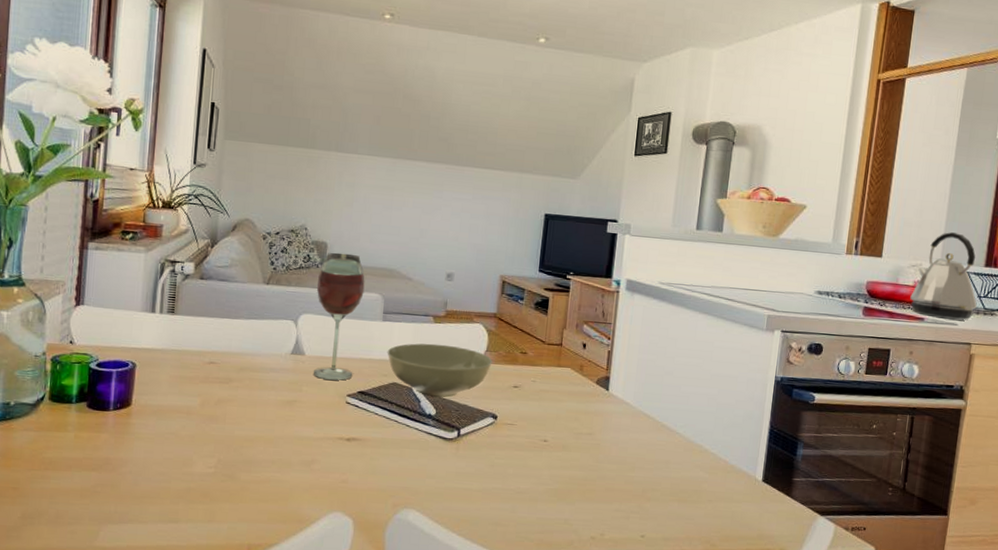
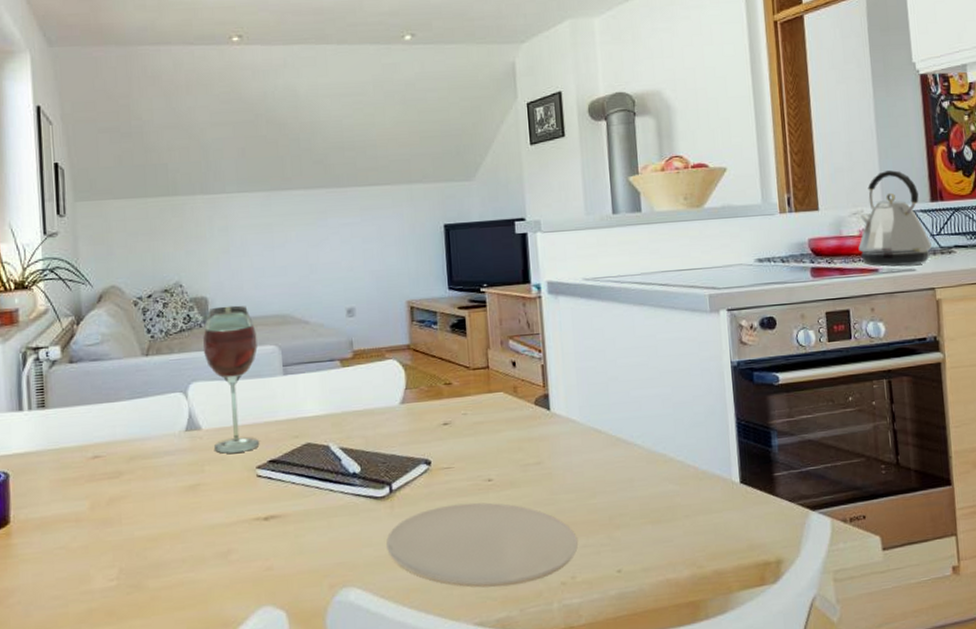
bowl: present [387,343,493,397] -> none [294,389,415,452]
plate: none [447,455,612,532] -> present [386,502,578,588]

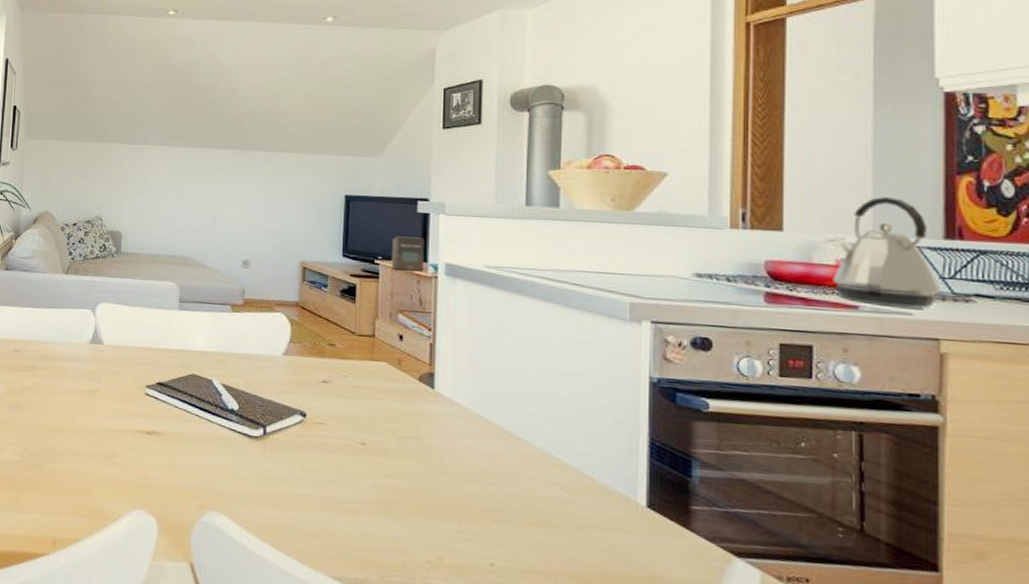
wineglass: present [202,305,260,454] -> none [112,241,160,371]
plate: present [386,502,578,588] -> none [255,458,449,552]
books: none [494,259,527,296] -> present [391,236,425,272]

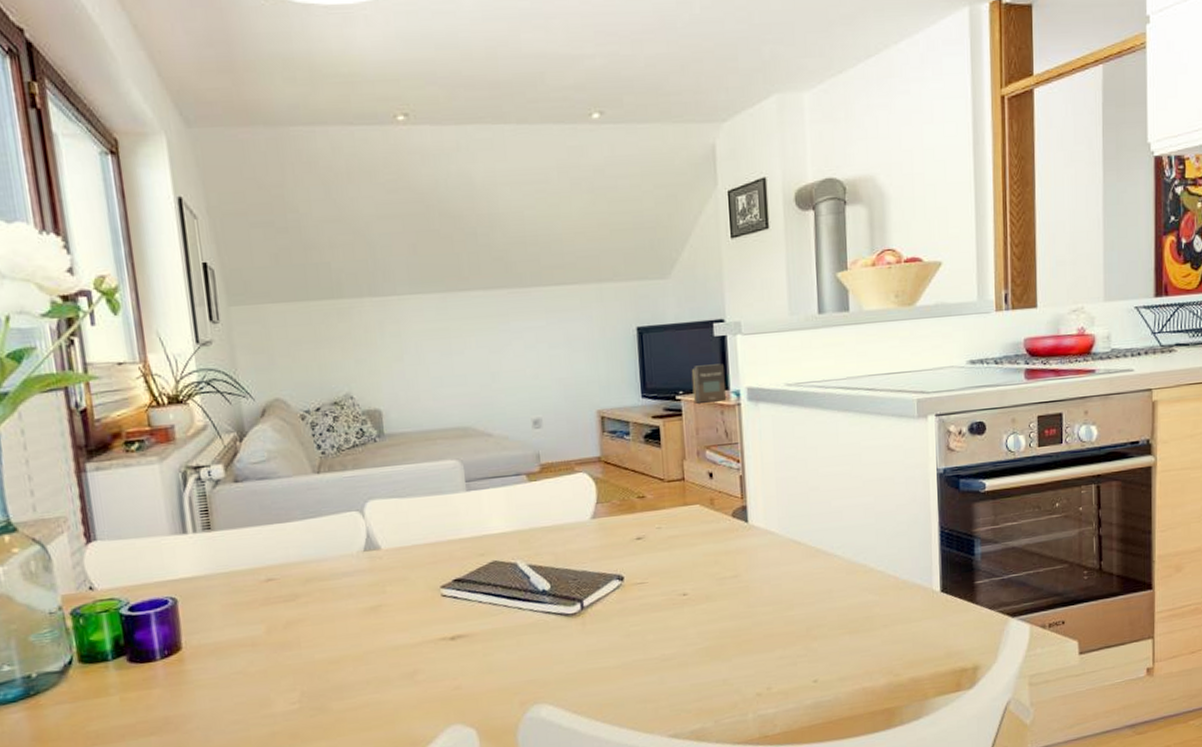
kettle: present [833,197,940,309] -> none [1076,263,1152,367]

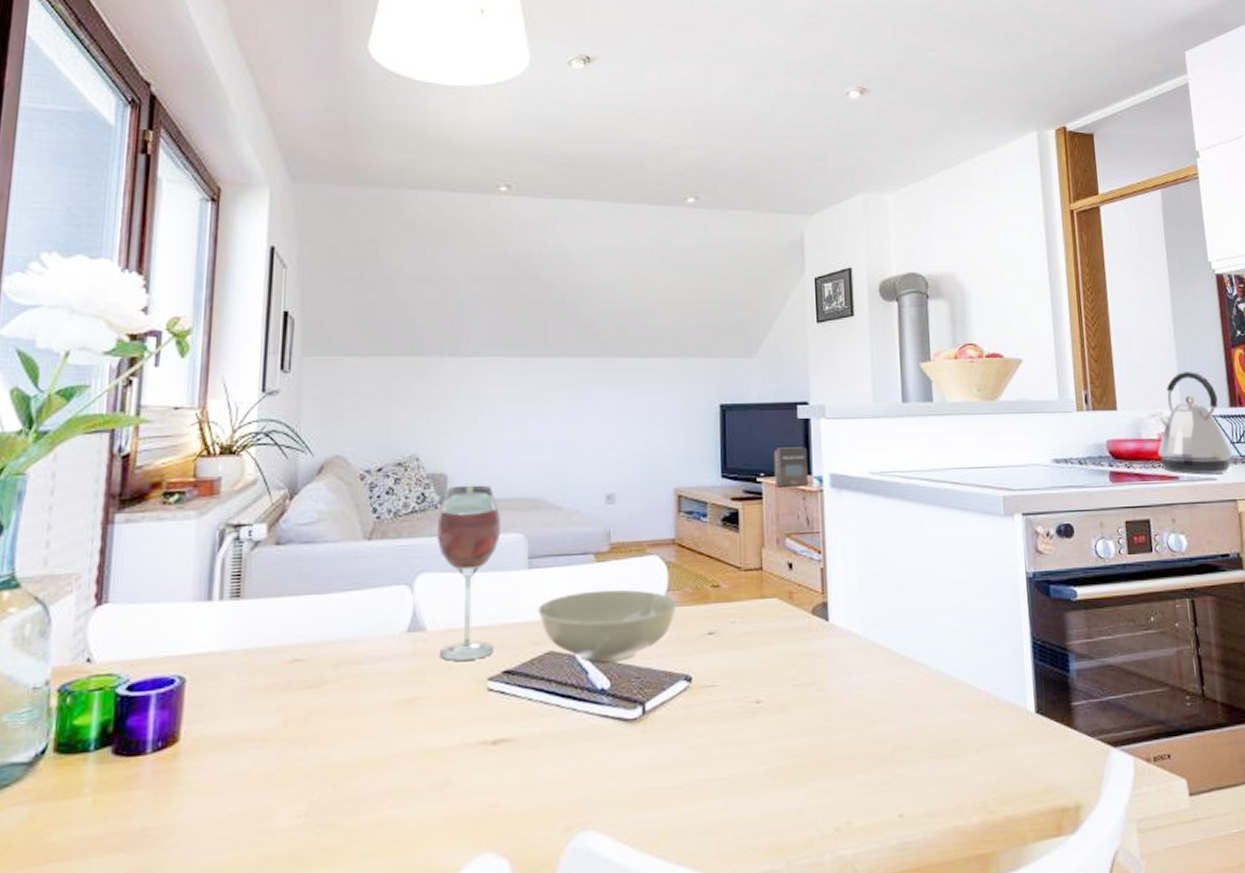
wineglass: none [377,417,444,574] -> present [436,485,501,661]
bowl: none [478,504,606,569] -> present [537,589,677,663]
kettle: none [1076,263,1152,367] -> present [1158,372,1232,474]

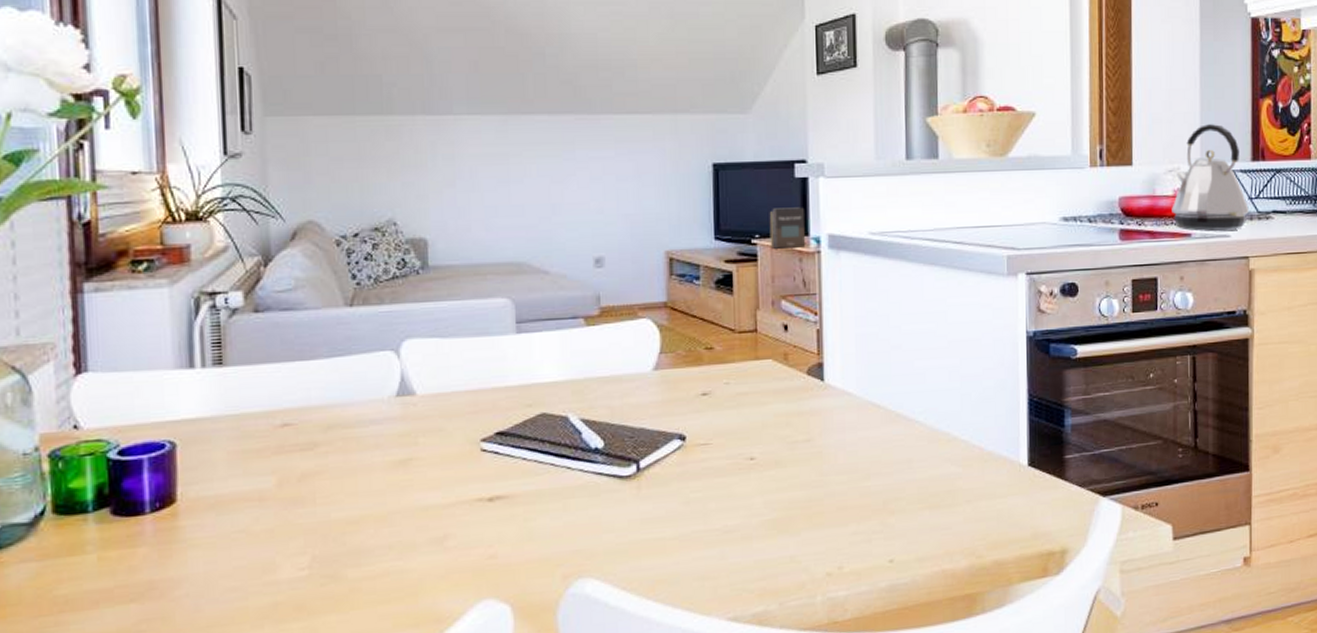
wineglass: present [436,485,501,661] -> none [419,249,486,424]
bowl: present [537,589,677,663] -> none [528,352,670,424]

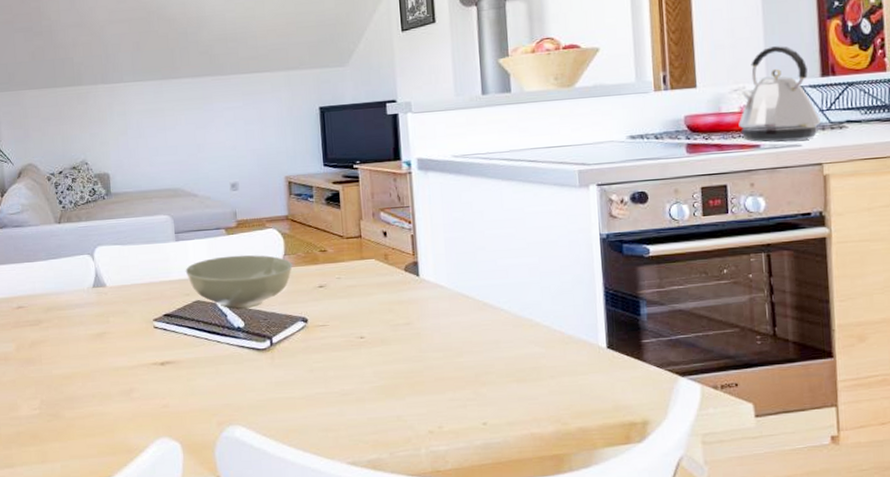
bowl: none [528,352,670,424] -> present [185,255,293,309]
books: present [769,207,805,249] -> none [367,138,398,172]

